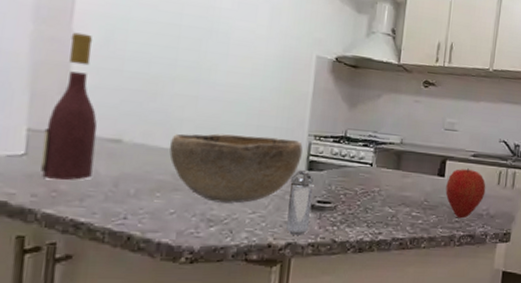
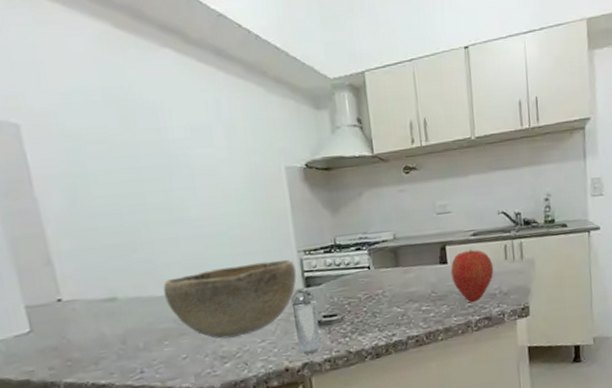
wine bottle: present [41,32,98,181] -> none [36,198,99,350]

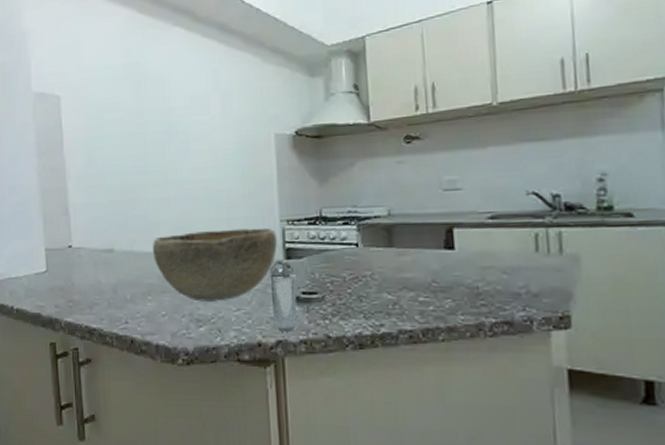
apple: present [451,249,494,303] -> none [458,235,519,301]

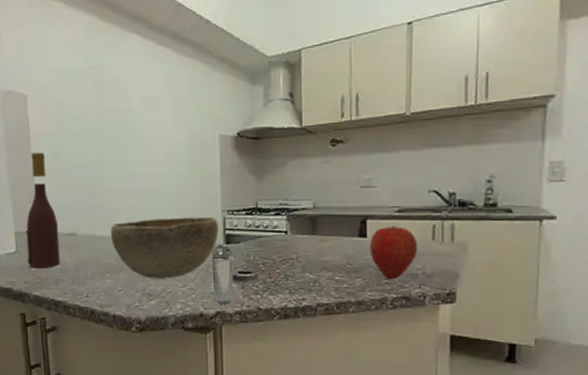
wine bottle: none [57,158,95,292] -> present [25,152,60,270]
apple: none [458,235,519,301] -> present [370,225,418,280]

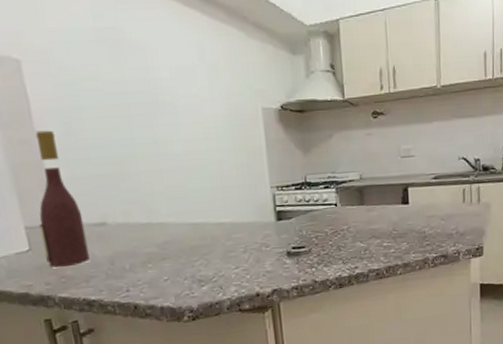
decorative bowl: present [111,216,219,279] -> none [148,194,269,265]
shaker: present [211,244,234,304] -> none [263,221,290,282]
apple: present [370,225,418,280] -> none [412,191,452,242]

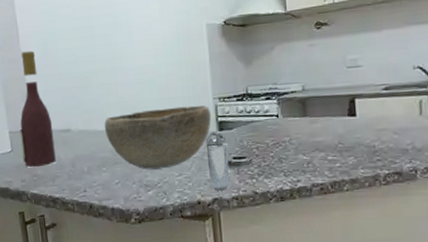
decorative bowl: none [148,194,269,265] -> present [104,105,211,170]
shaker: none [263,221,290,282] -> present [205,131,230,191]

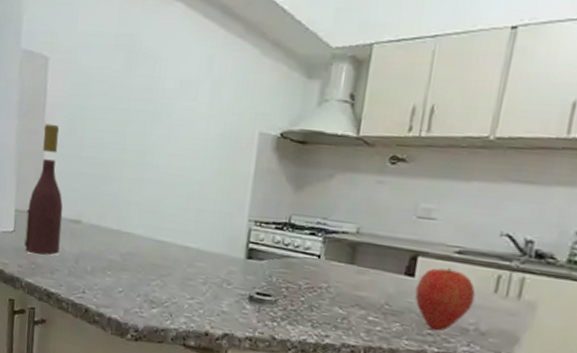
decorative bowl: present [104,105,211,170] -> none [118,216,242,288]
shaker: present [205,131,230,191] -> none [223,258,253,327]
apple: none [359,103,407,157] -> present [414,268,476,331]

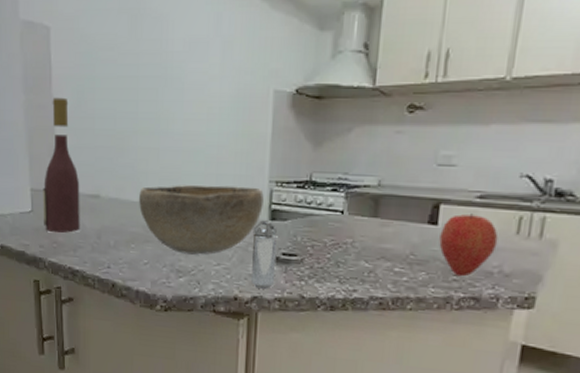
decorative bowl: none [118,216,242,288] -> present [139,185,264,255]
shaker: none [223,258,253,327] -> present [251,220,278,289]

